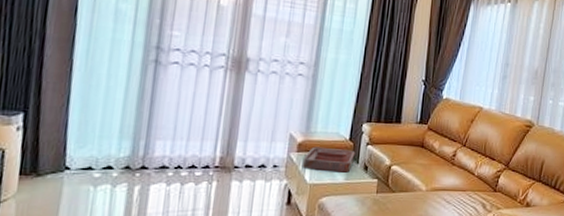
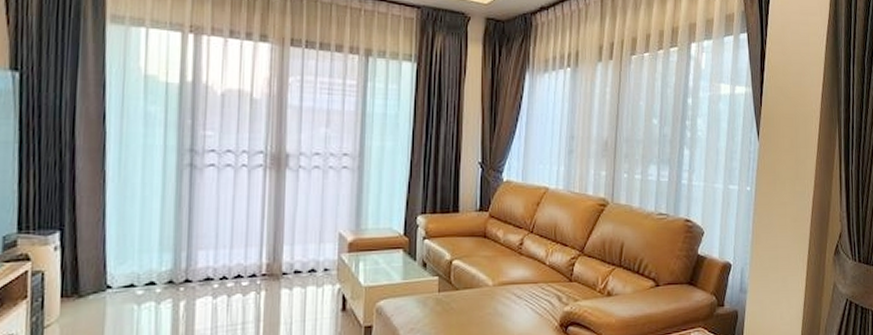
decorative tray: present [302,146,356,173] -> none [355,245,412,272]

